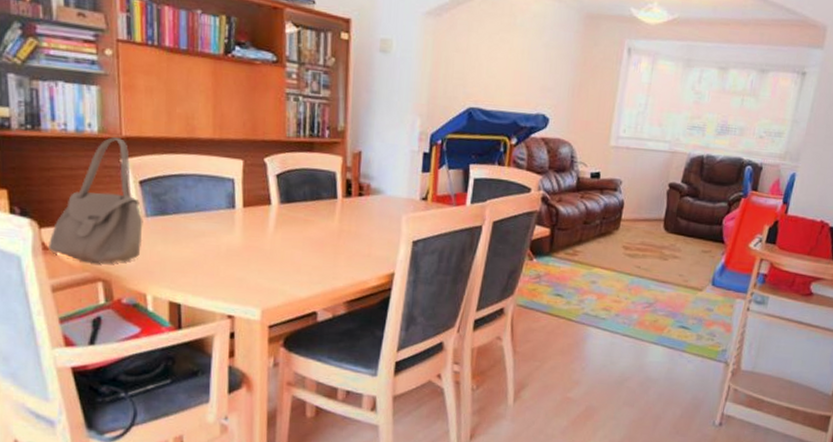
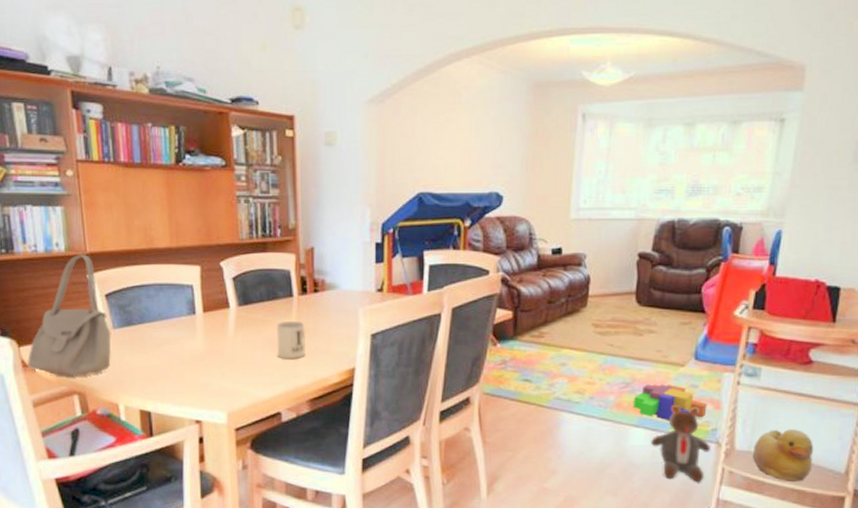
mug: none [317,222,347,261] -> present [276,322,305,360]
toy blocks: none [653,305,720,340] -> present [632,384,707,420]
teddy bear: none [667,325,721,398] -> present [651,404,712,482]
rubber duck: none [755,353,808,402] -> present [753,429,814,483]

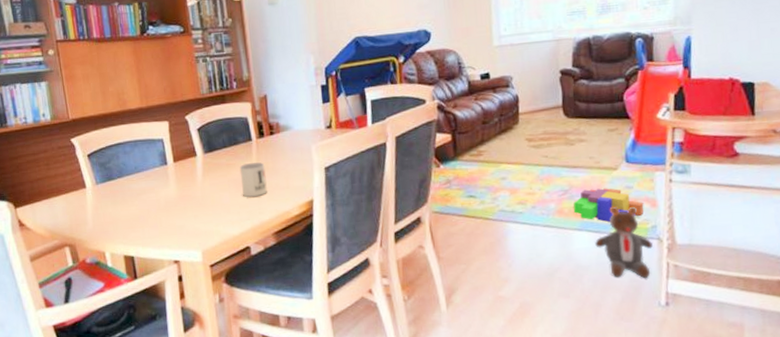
handbag: present [28,253,112,376] -> none [23,121,96,231]
rubber duck: present [753,429,814,483] -> none [694,219,754,271]

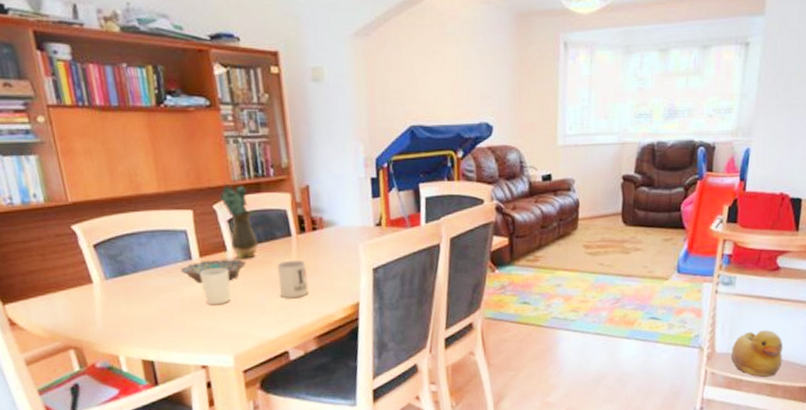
bowl: none [158,162,213,185] -> present [181,258,246,283]
cup: none [173,170,199,205] -> present [199,267,230,305]
vase: none [190,96,224,163] -> present [218,182,259,259]
toy blocks: present [573,188,644,222] -> none [623,297,690,331]
teddy bear: present [595,206,654,278] -> none [641,315,695,385]
rubber duck: none [694,219,754,271] -> present [731,330,783,378]

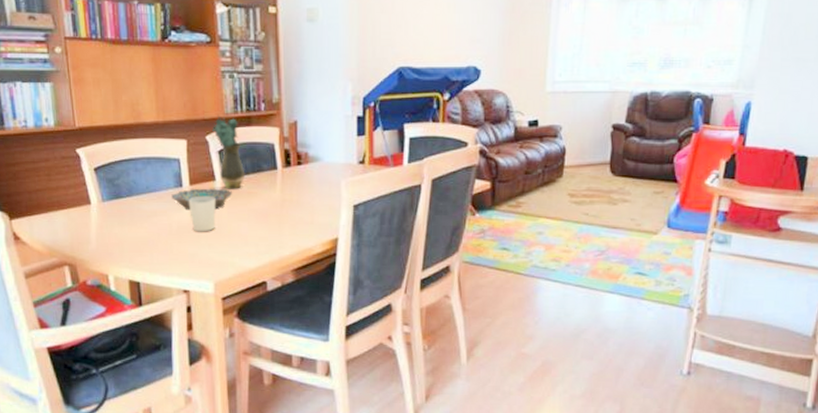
mug: present [277,260,309,299] -> none [261,193,290,230]
rubber duck: present [731,330,783,378] -> none [724,294,783,346]

